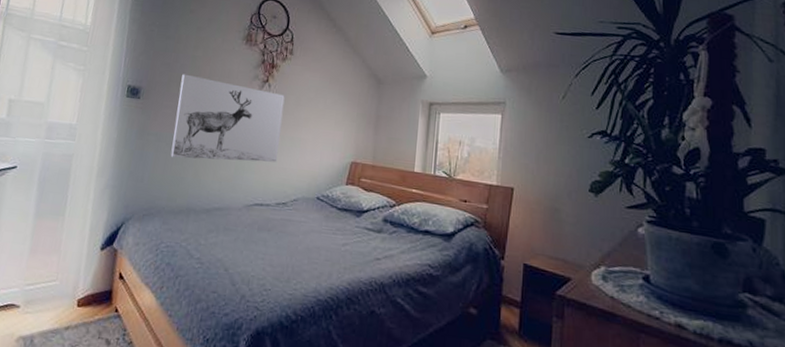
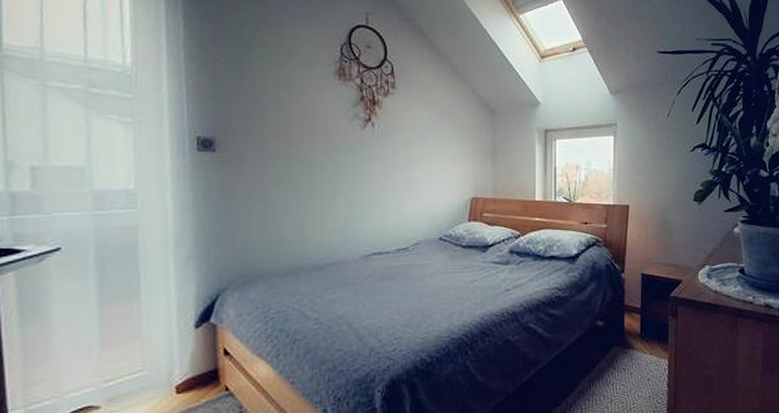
wall art: present [170,74,285,162] -> none [265,118,392,214]

